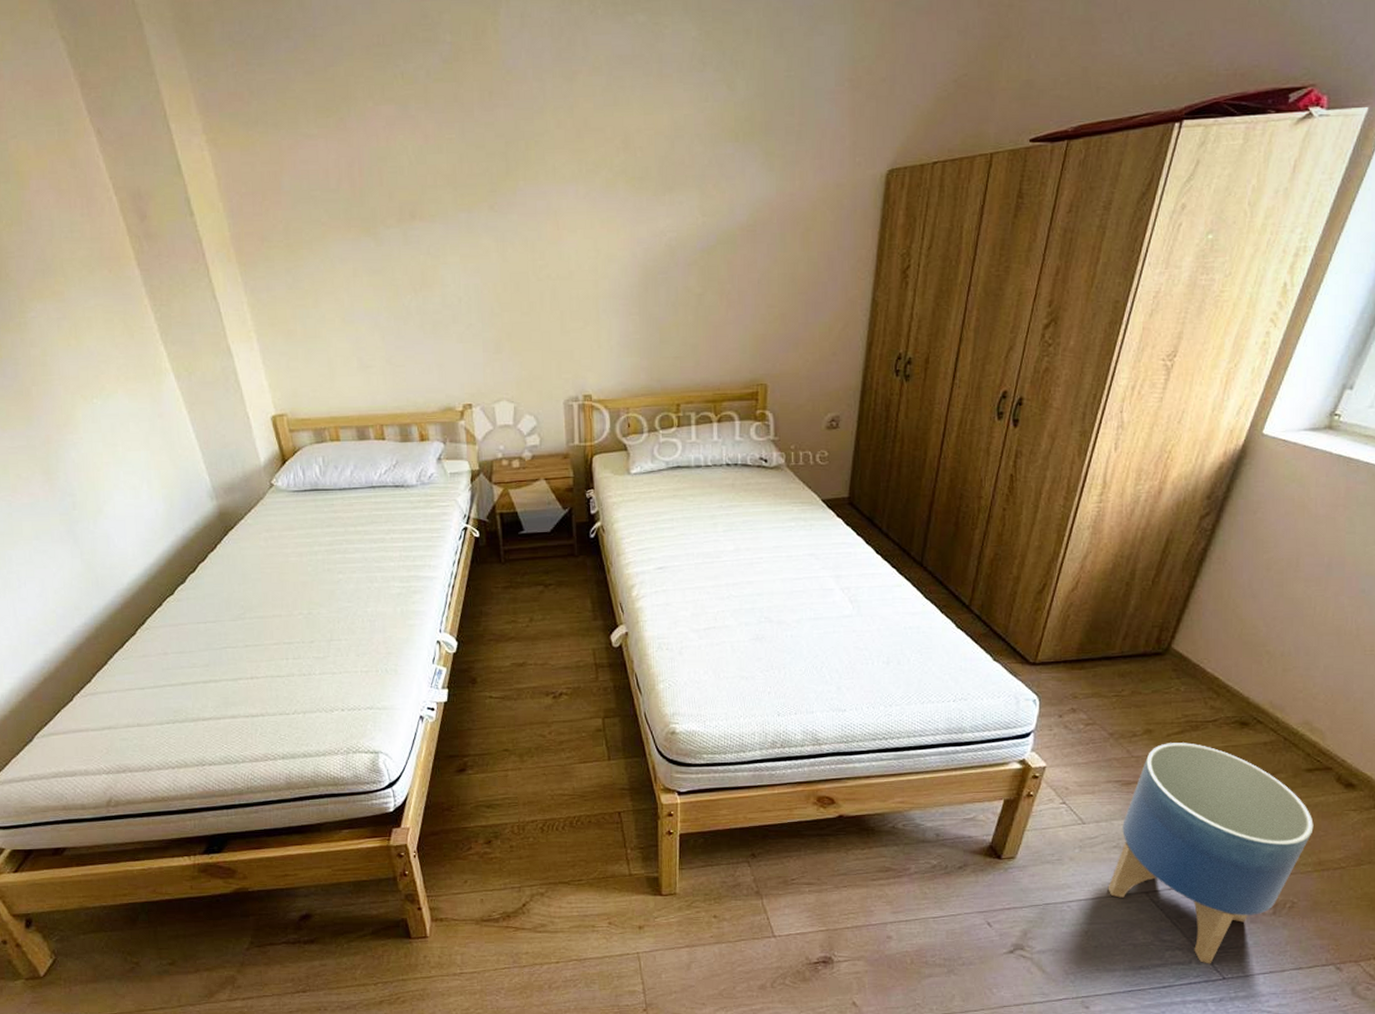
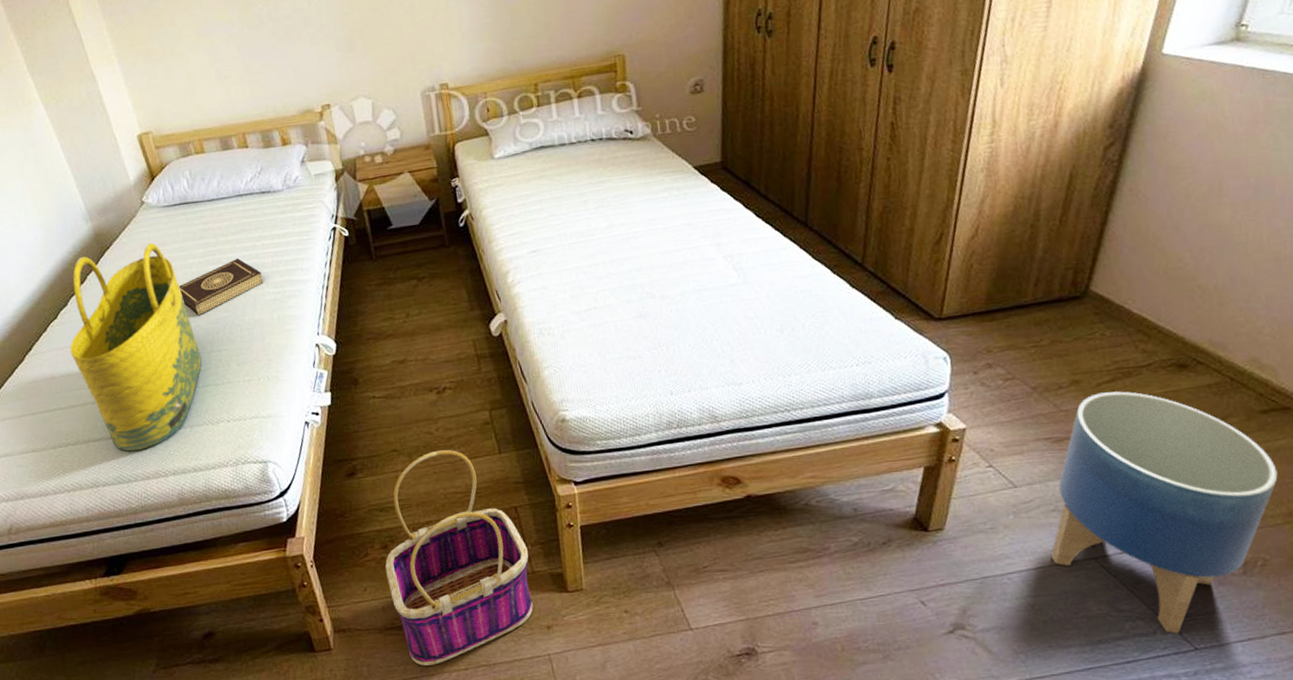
tote bag: none [184,526,320,732] -> present [69,242,202,451]
book: none [302,549,390,604] -> present [178,257,264,316]
basket: none [487,752,628,957] -> present [385,449,533,666]

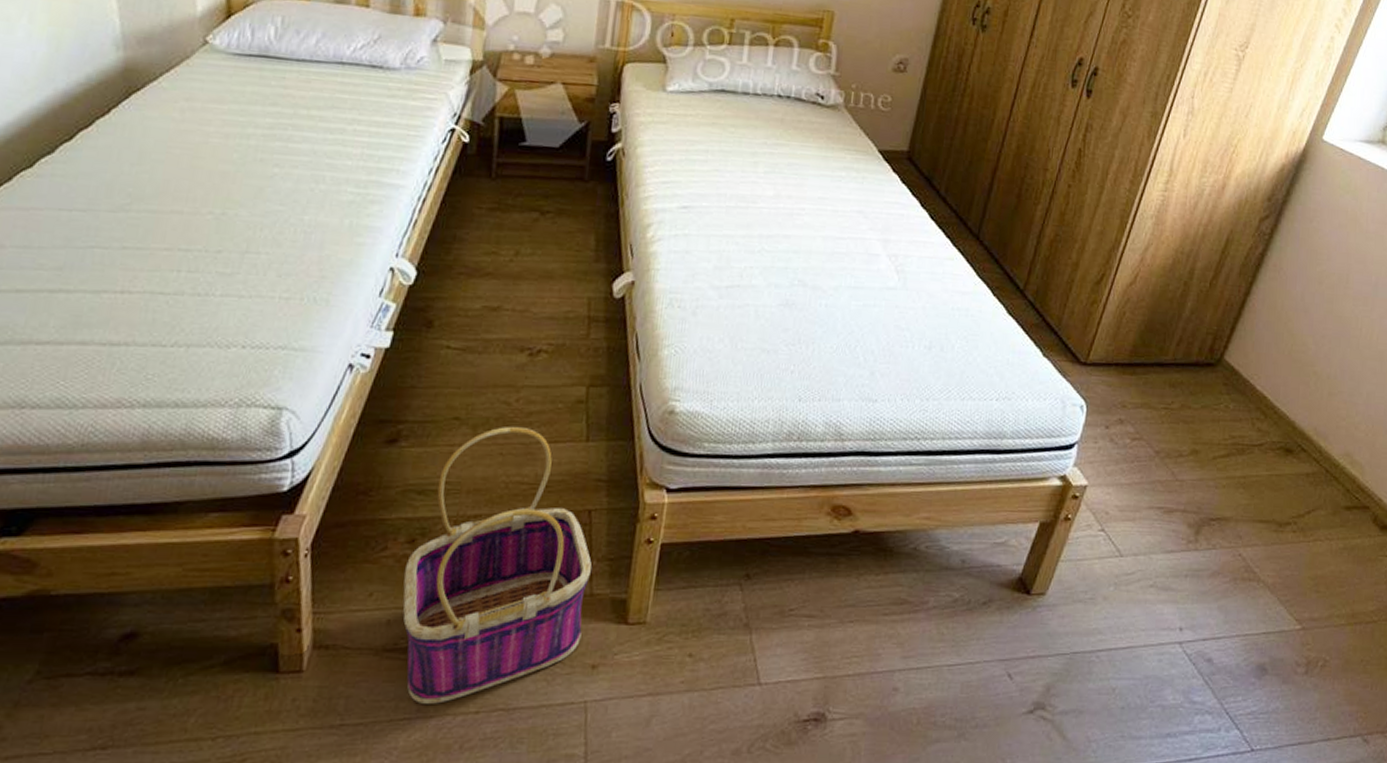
tote bag: present [69,242,202,451] -> none [37,92,230,367]
book: present [178,257,264,316] -> none [223,139,344,203]
planter: present [1050,391,1278,634] -> none [1140,467,1349,732]

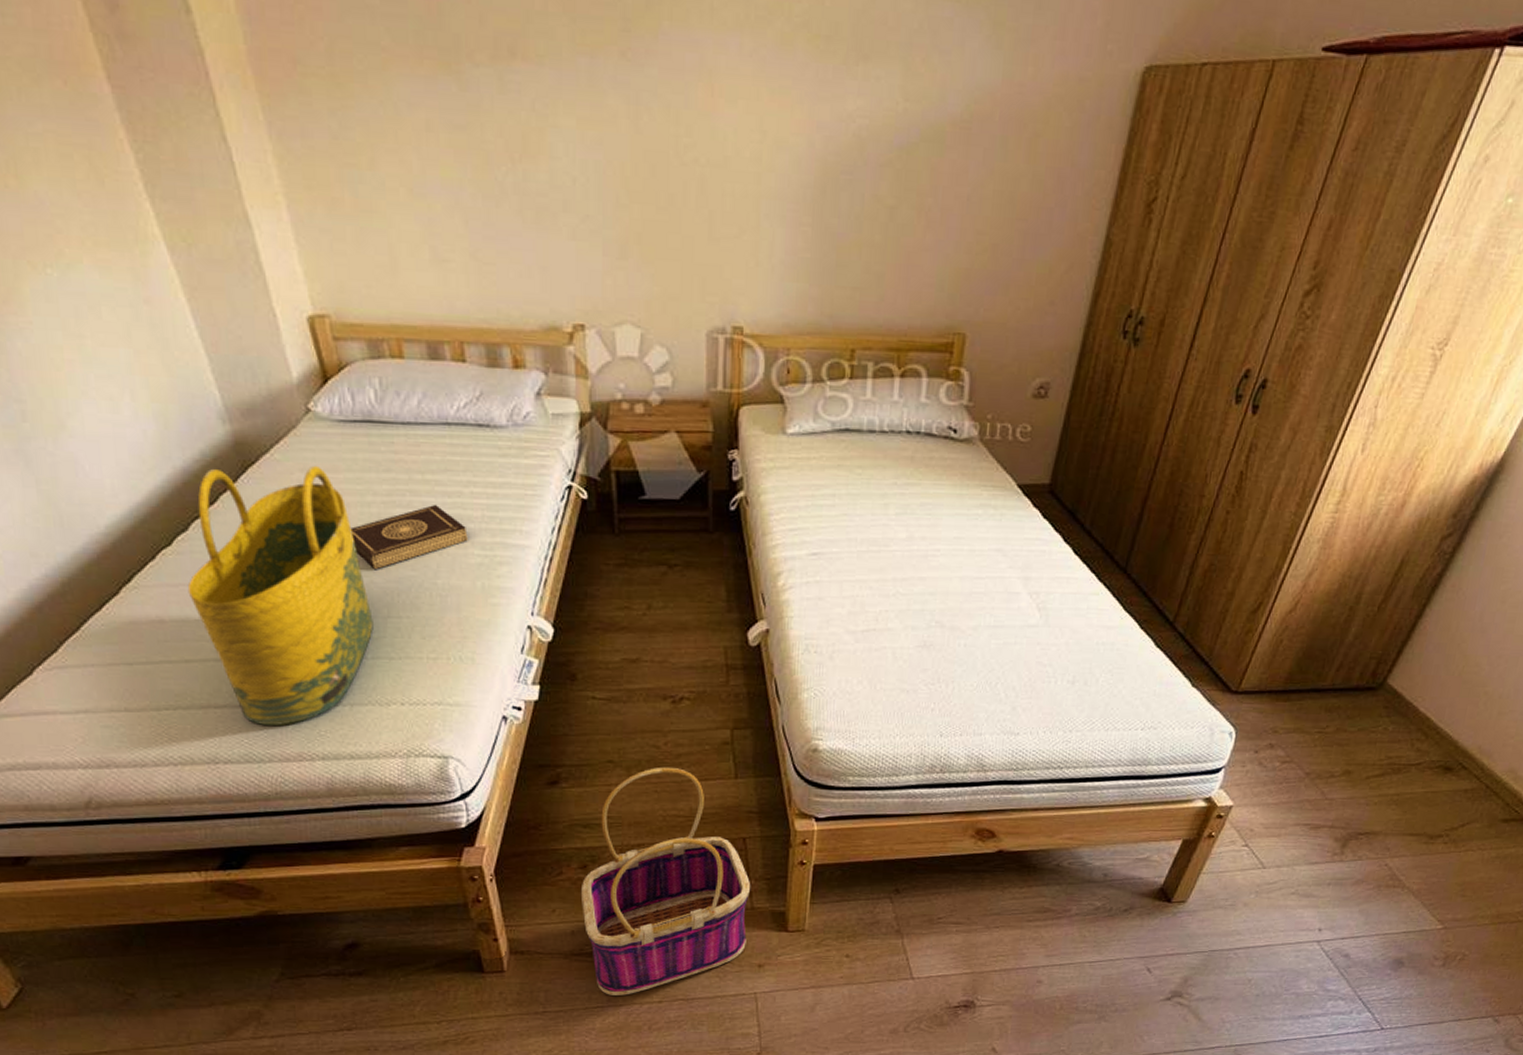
tote bag: none [37,92,230,367] -> present [187,465,374,725]
book: none [223,139,344,203] -> present [350,504,468,570]

